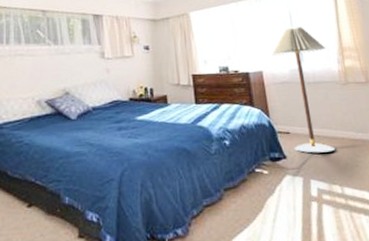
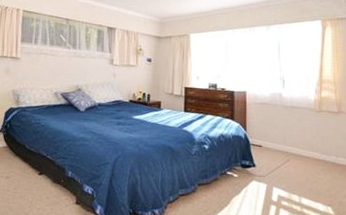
floor lamp: present [271,27,335,153] -> none [256,57,306,167]

